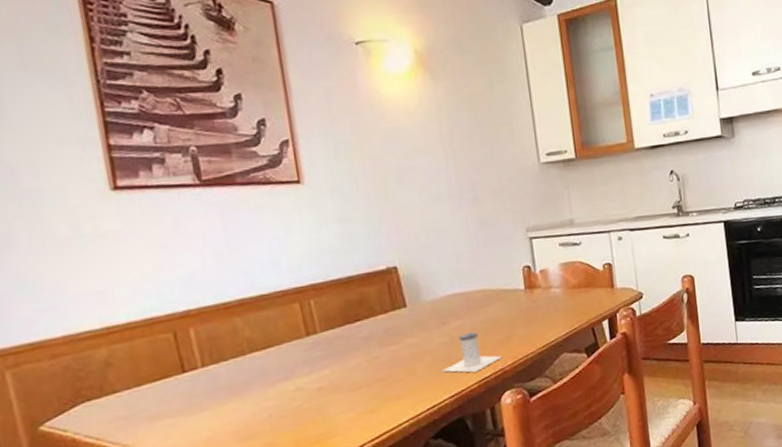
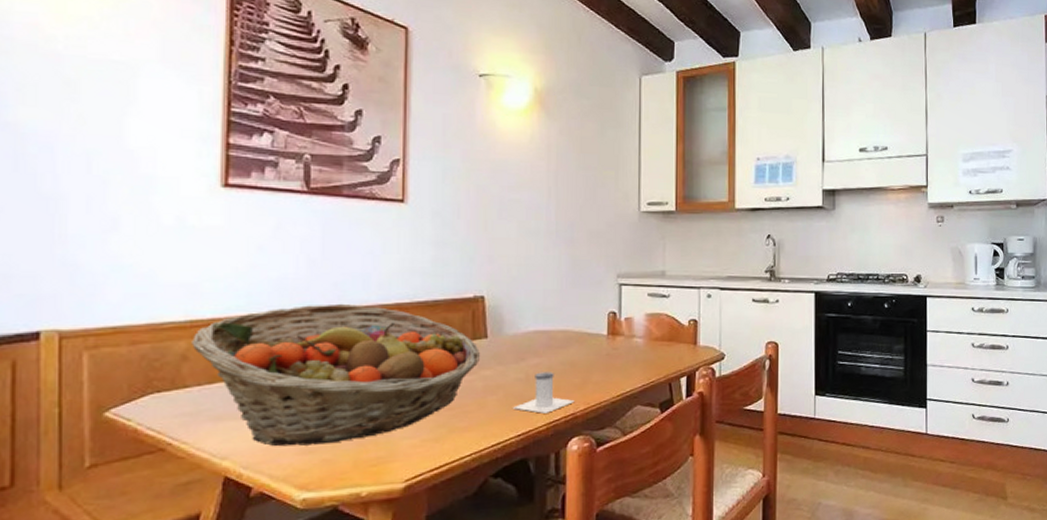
fruit basket: none [112,290,402,438] -> present [192,303,480,447]

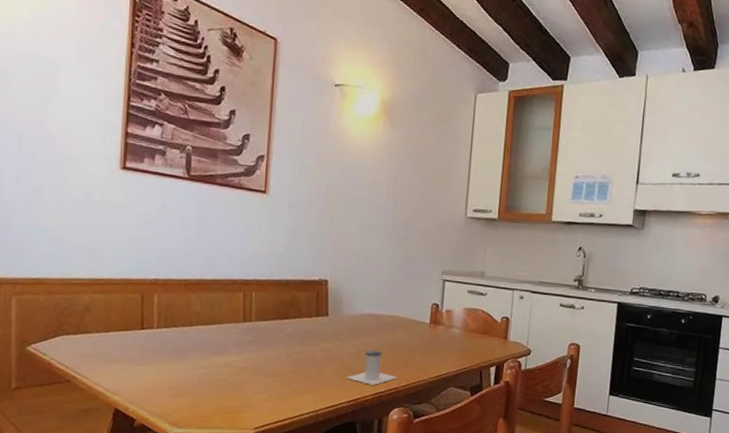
fruit basket: present [192,303,480,447] -> none [93,274,321,391]

